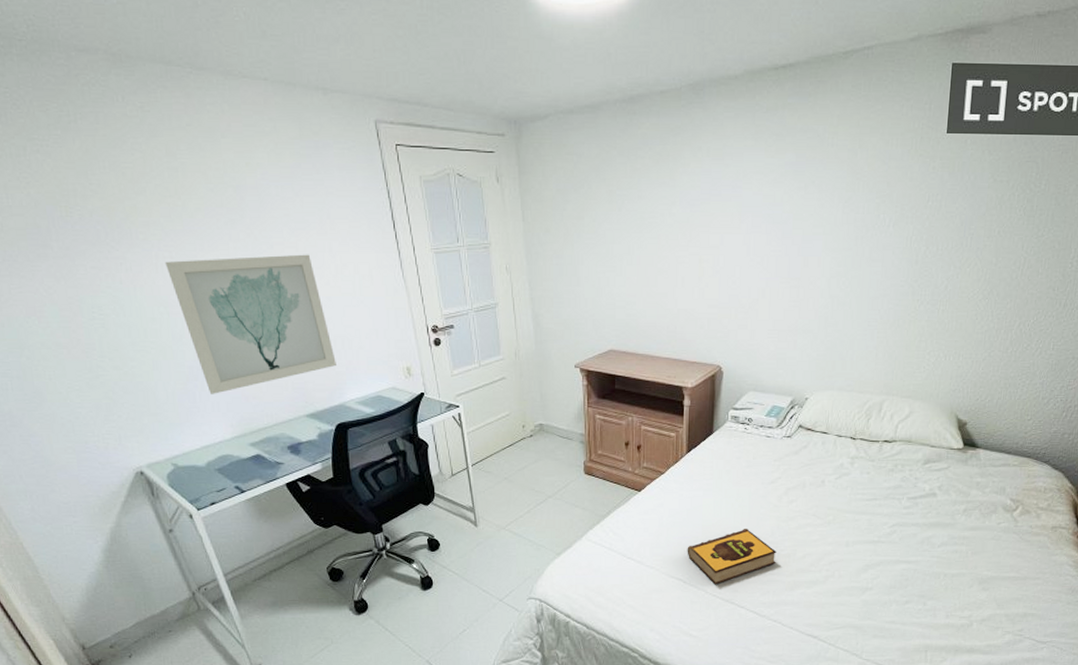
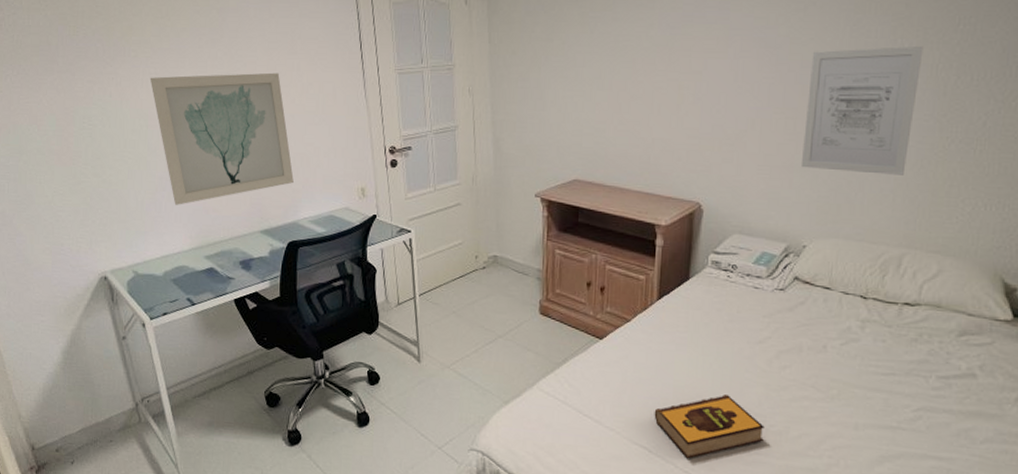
wall art: none [803,220,901,334] -> present [800,45,924,175]

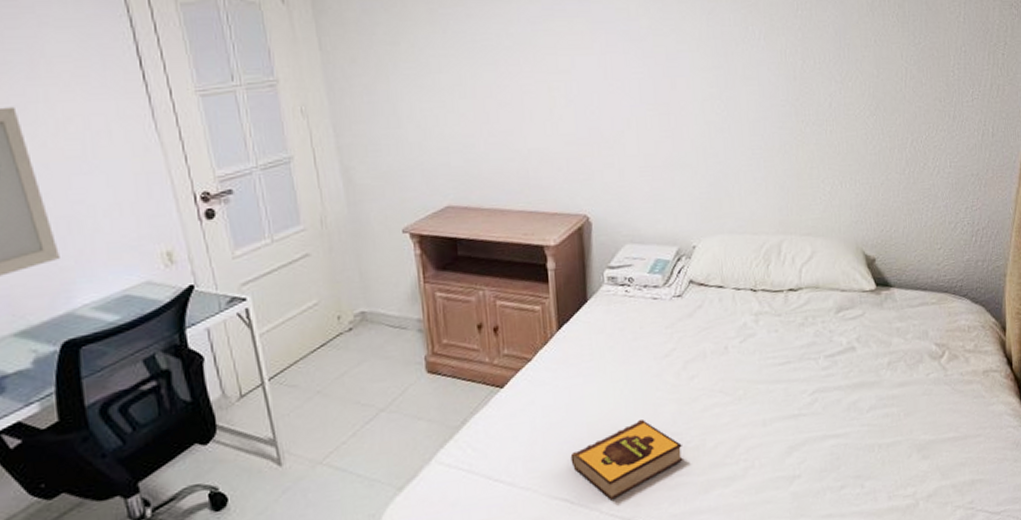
wall art: present [800,45,924,175] -> none [675,32,772,165]

